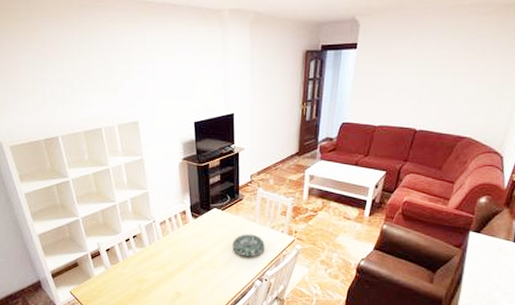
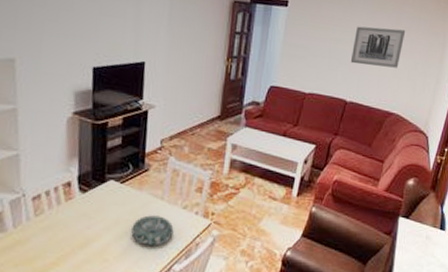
wall art: none [420,55,481,94] -> present [350,26,406,68]

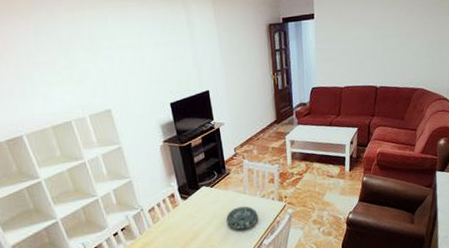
wall art: present [350,26,406,68] -> none [374,16,419,55]

